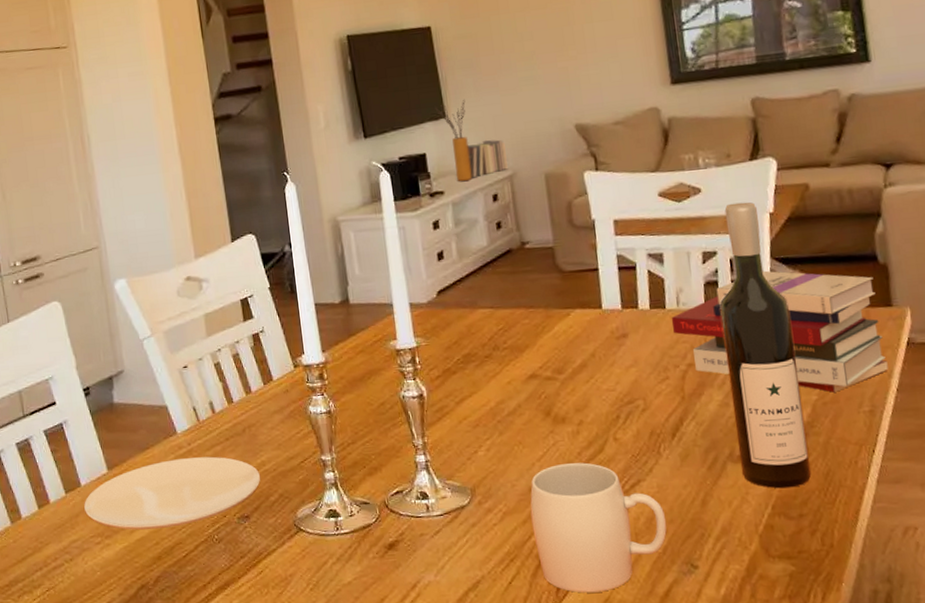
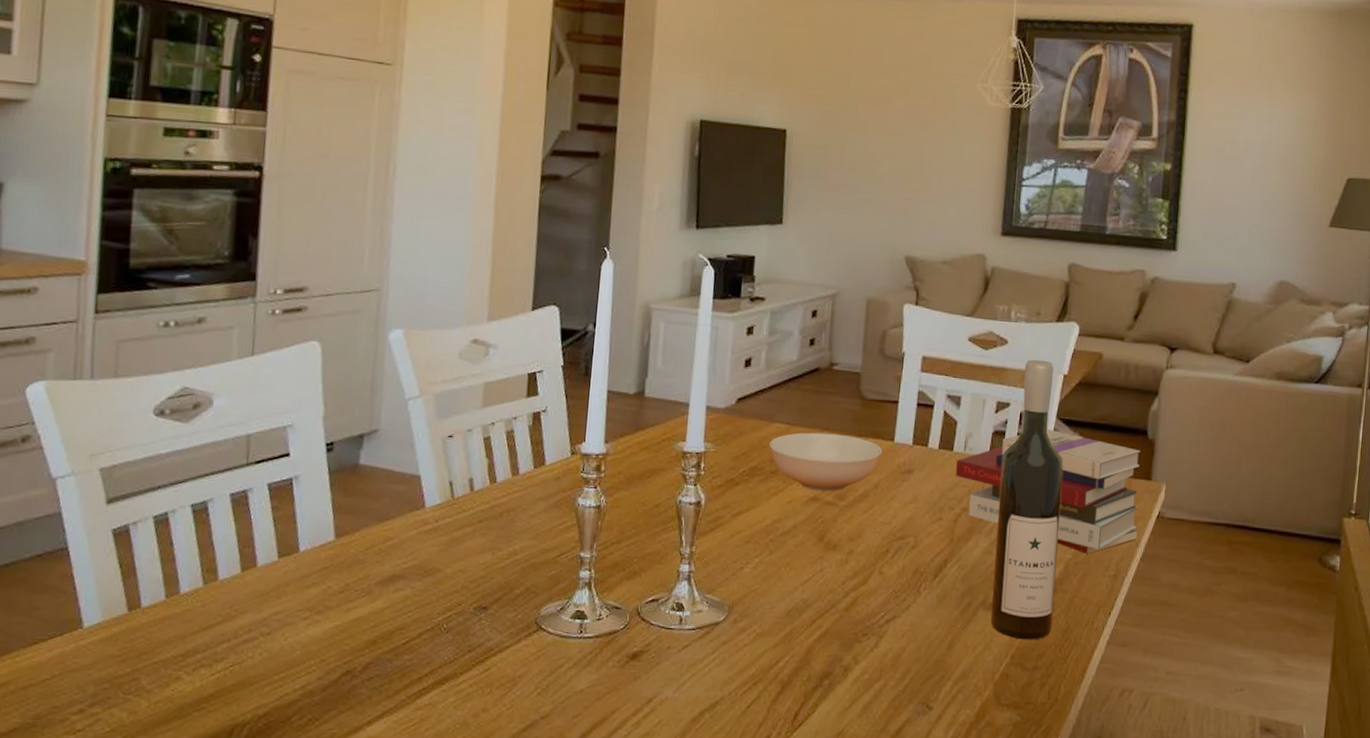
plate: present [84,456,261,531] -> none [297,535,510,611]
vase: present [435,99,472,182] -> none [773,209,805,292]
books: present [467,139,508,178] -> none [795,255,835,290]
bowl: none [477,309,593,368] -> present [769,432,883,492]
mug: present [530,462,667,593] -> none [782,590,913,725]

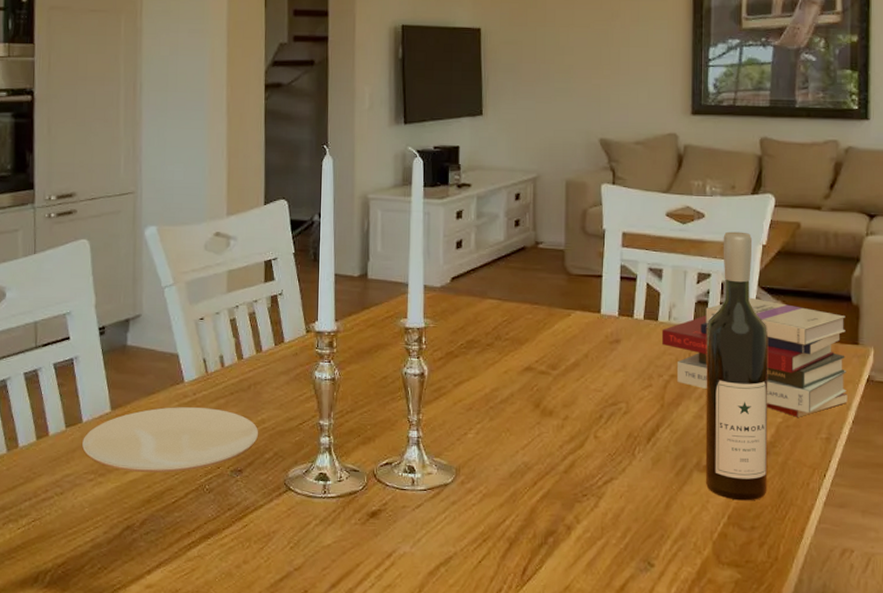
plate: none [297,535,510,611] -> present [82,407,259,473]
bowl: present [769,432,883,492] -> none [483,307,590,362]

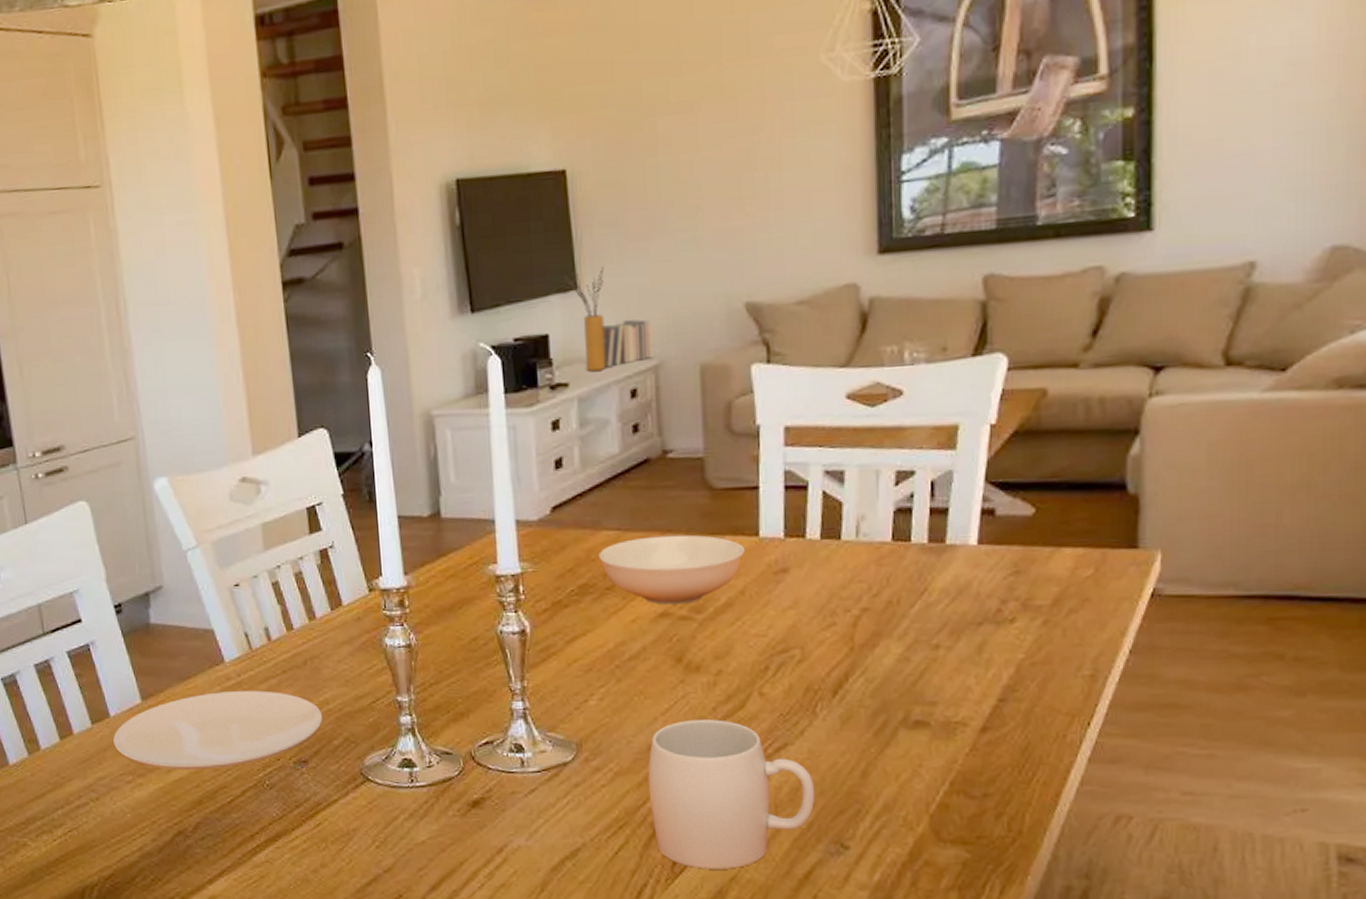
vase: none [474,100,503,178] -> present [564,265,606,372]
bowl: none [483,307,590,362] -> present [598,534,746,605]
books: none [498,142,533,176] -> present [602,319,653,368]
mug: none [508,454,632,580] -> present [647,718,816,869]
books: present [661,297,848,417] -> none [846,497,1122,651]
bottle: present [705,231,769,501] -> none [911,409,1006,762]

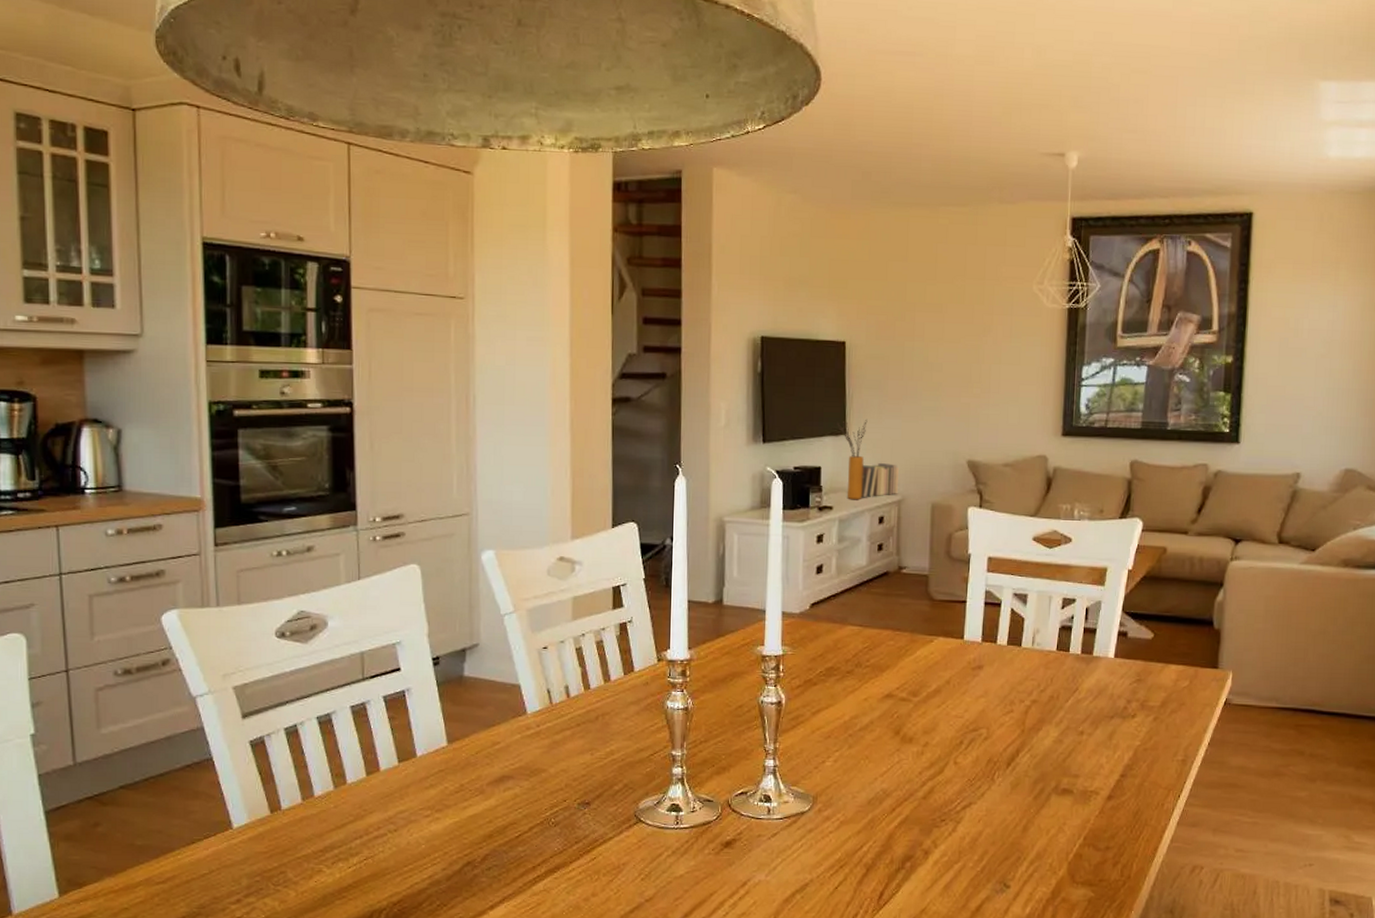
plate: present [113,690,323,771] -> none [417,739,608,808]
bowl: present [598,534,746,605] -> none [843,633,953,689]
mug: present [647,718,816,869] -> none [865,780,989,903]

